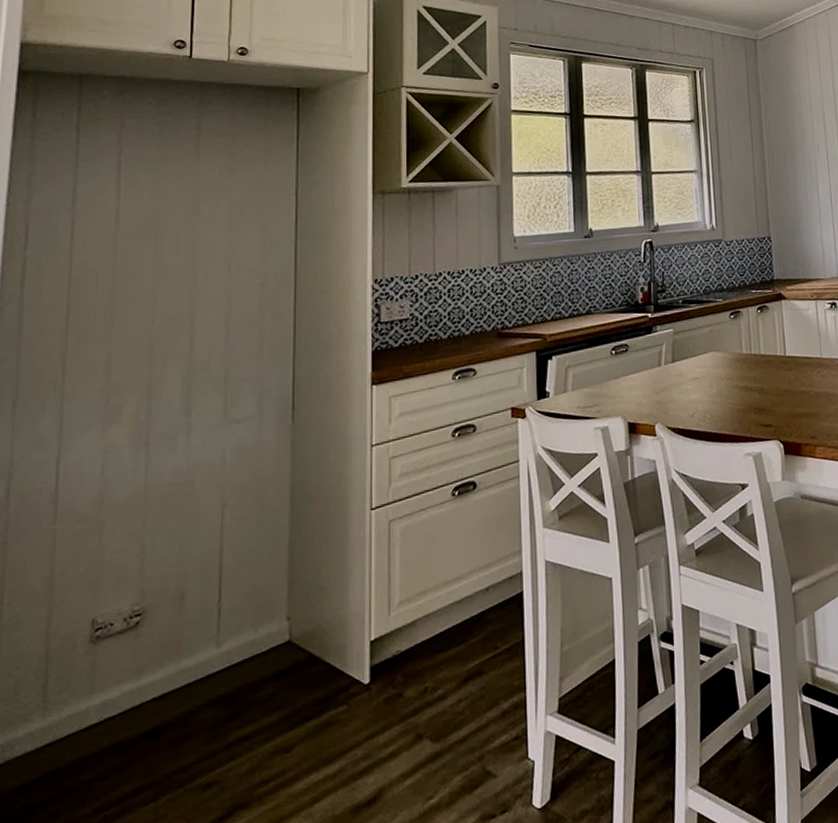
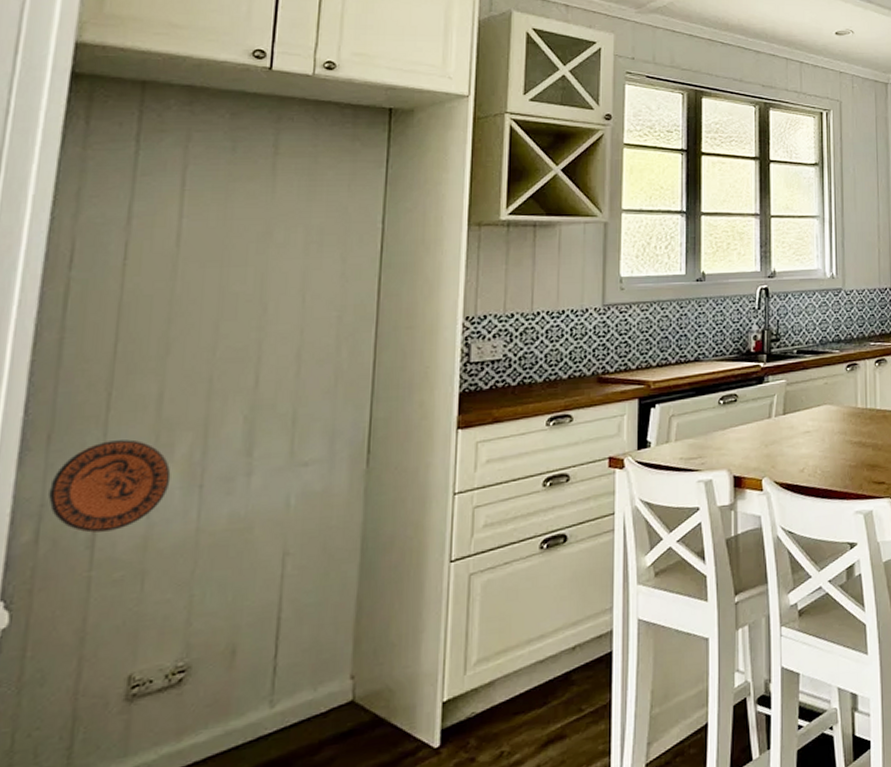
decorative plate: none [16,403,121,489] -> present [48,439,171,533]

